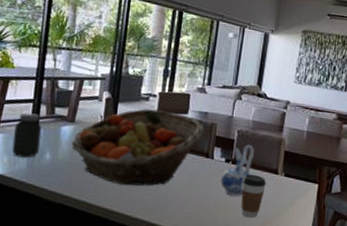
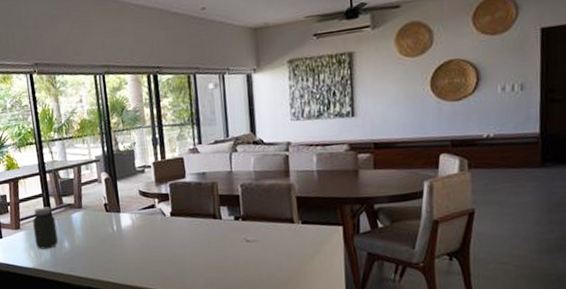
fruit basket: present [71,108,204,186] -> none [84,180,206,261]
ceramic pitcher: present [221,144,254,196] -> none [234,197,264,253]
coffee cup: present [241,174,266,218] -> none [256,228,284,274]

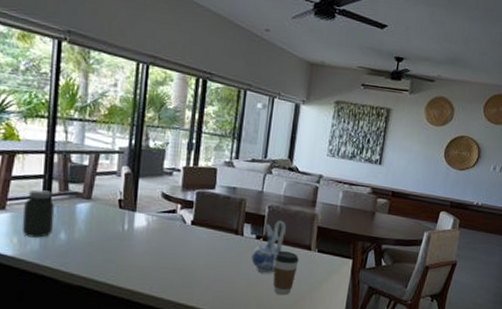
ceramic pitcher: none [234,197,264,253] -> present [251,220,286,273]
coffee cup: none [256,228,284,274] -> present [273,251,299,296]

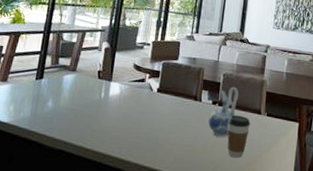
jar: present [21,189,55,238] -> none [18,64,47,106]

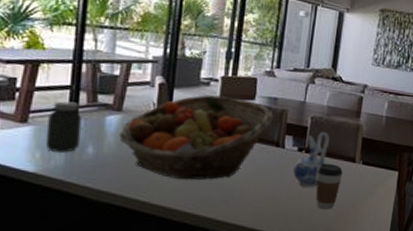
jar: none [18,64,47,106] -> present [45,101,83,152]
fruit basket: none [72,56,193,130] -> present [119,94,274,180]

